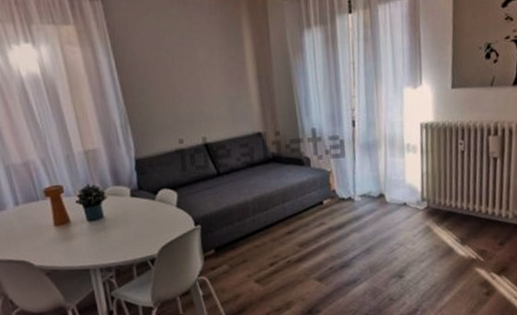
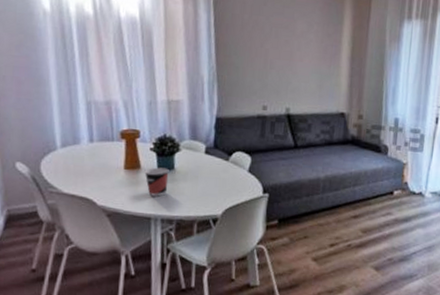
cup: none [74,218,101,248] -> present [144,167,169,197]

